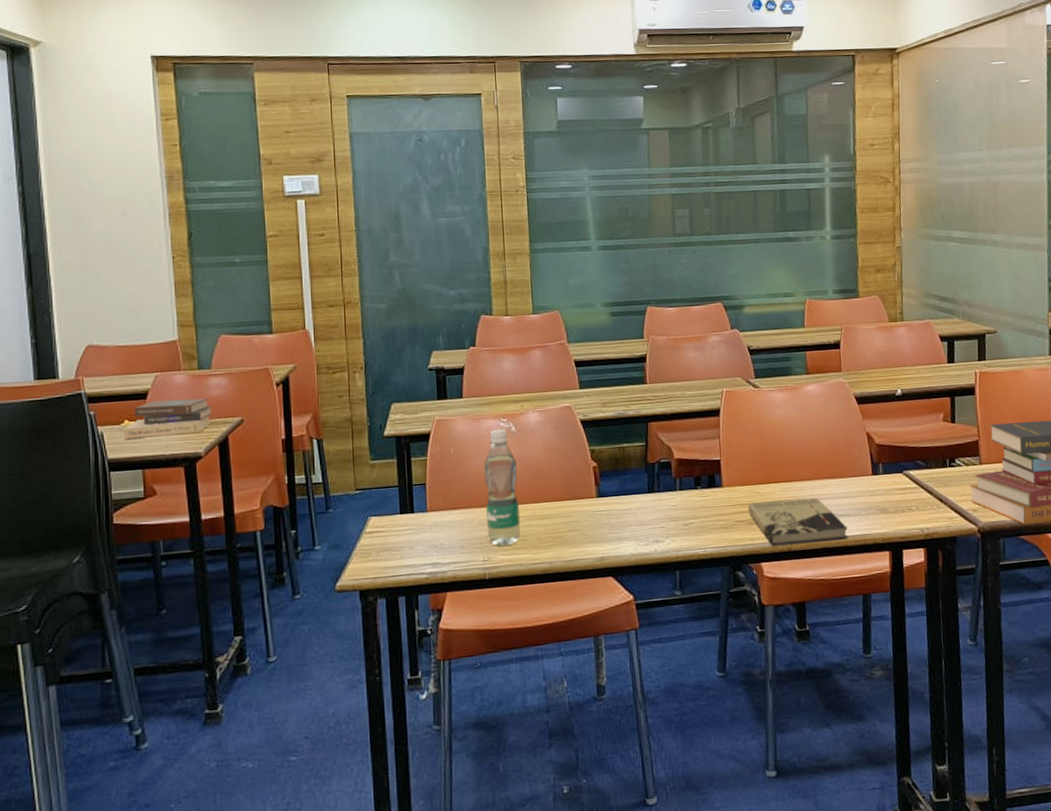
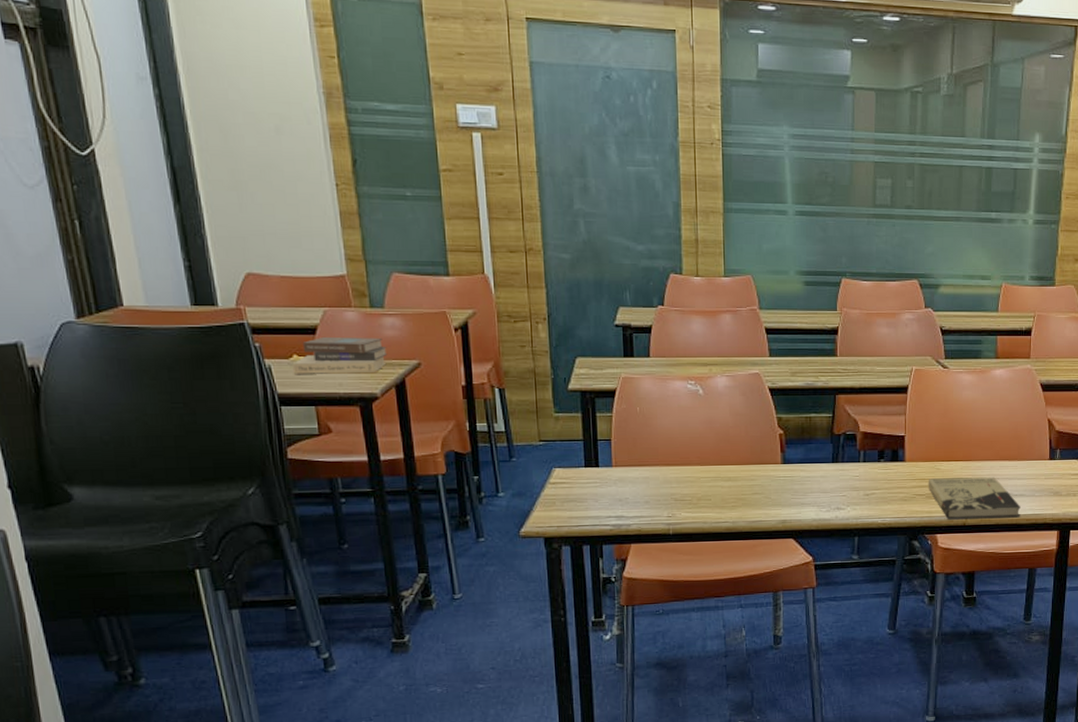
bottle: present [483,428,520,546] -> none [669,390,705,504]

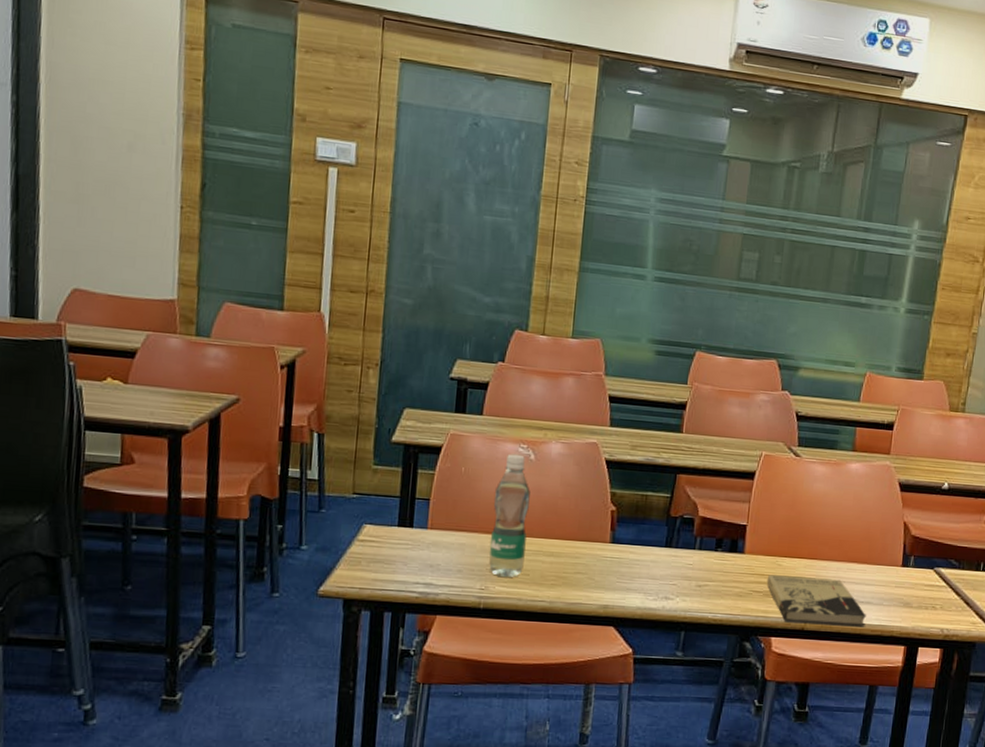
books: present [292,336,388,374] -> none [104,361,207,405]
bottle: none [669,390,705,504] -> present [488,454,530,577]

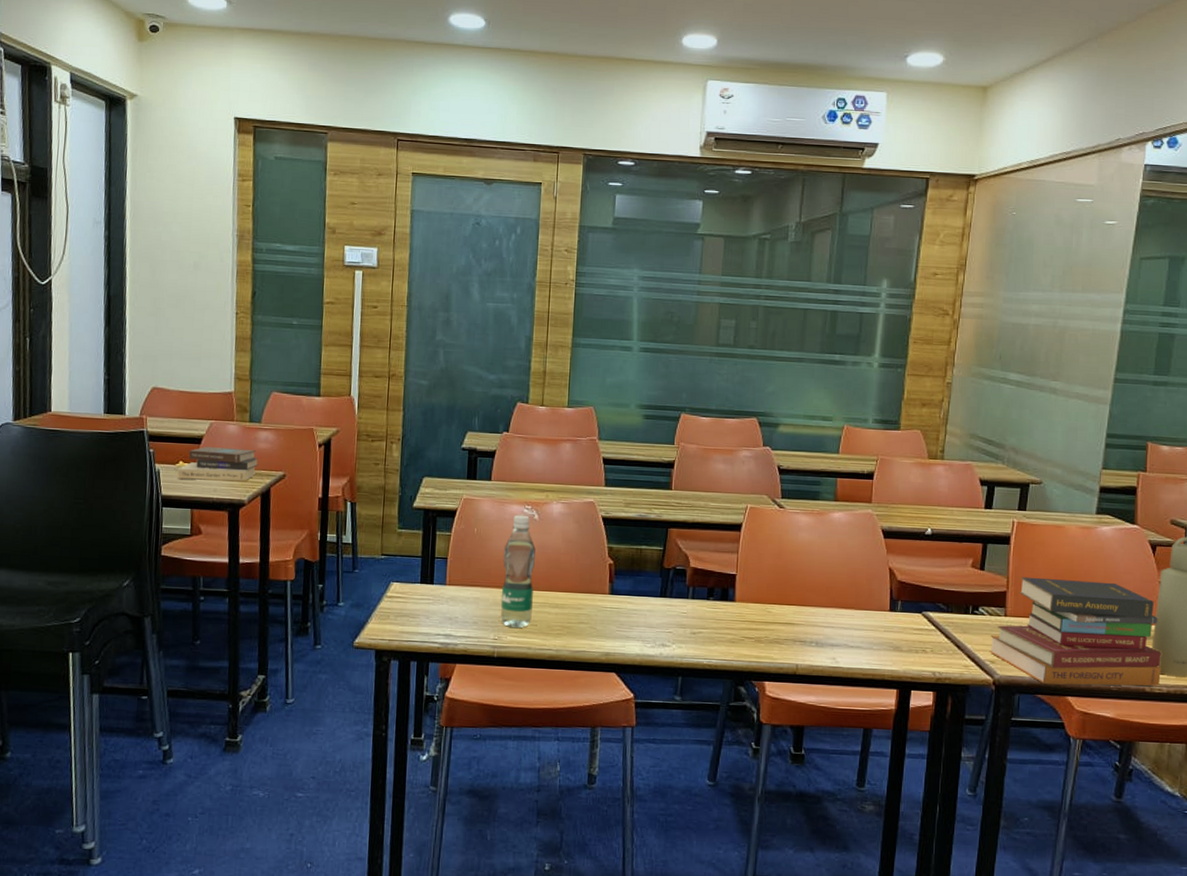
books: none [104,361,207,405] -> present [177,446,259,482]
book: present [766,575,866,627] -> none [757,621,857,671]

